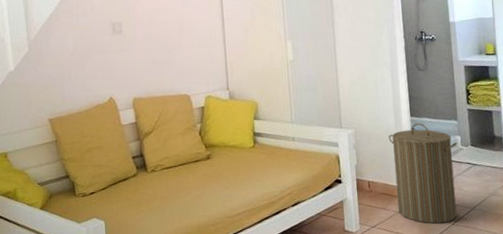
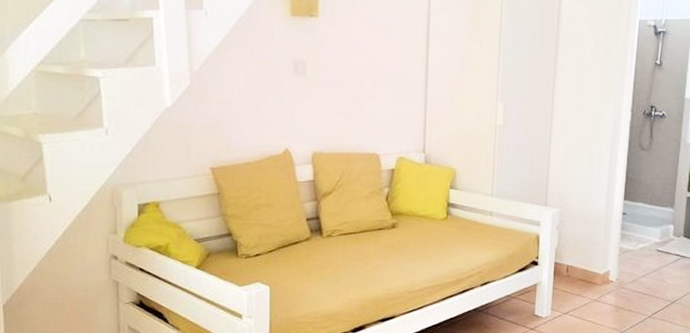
laundry hamper: present [388,122,458,224] -> none [595,207,670,315]

